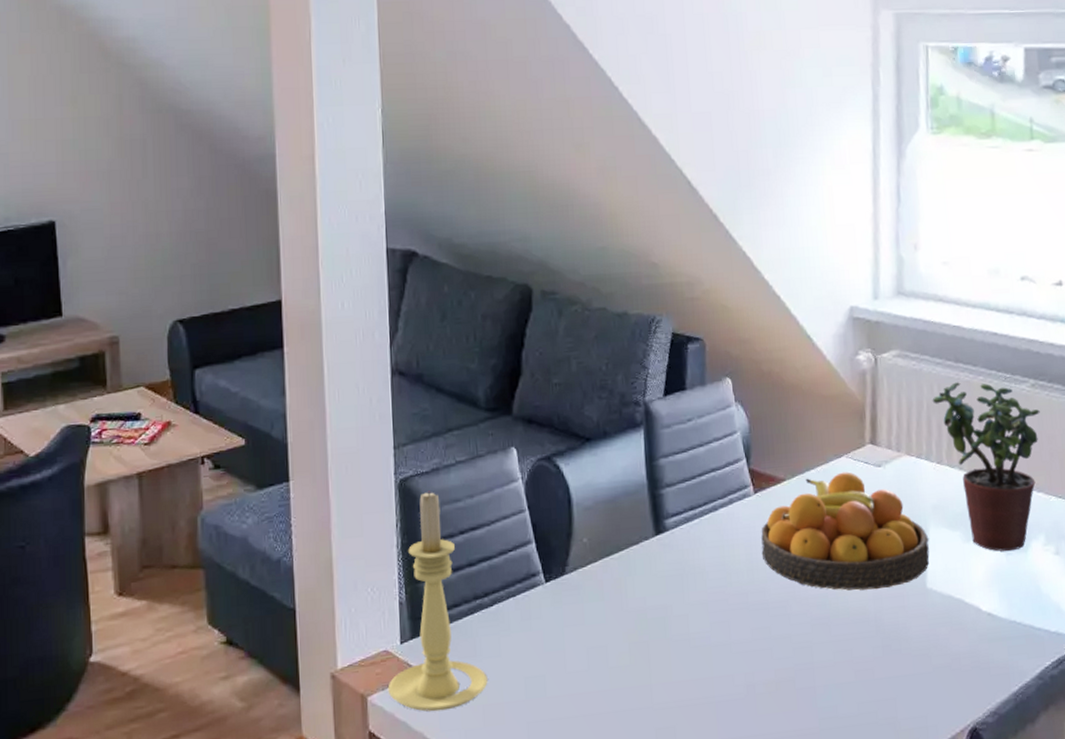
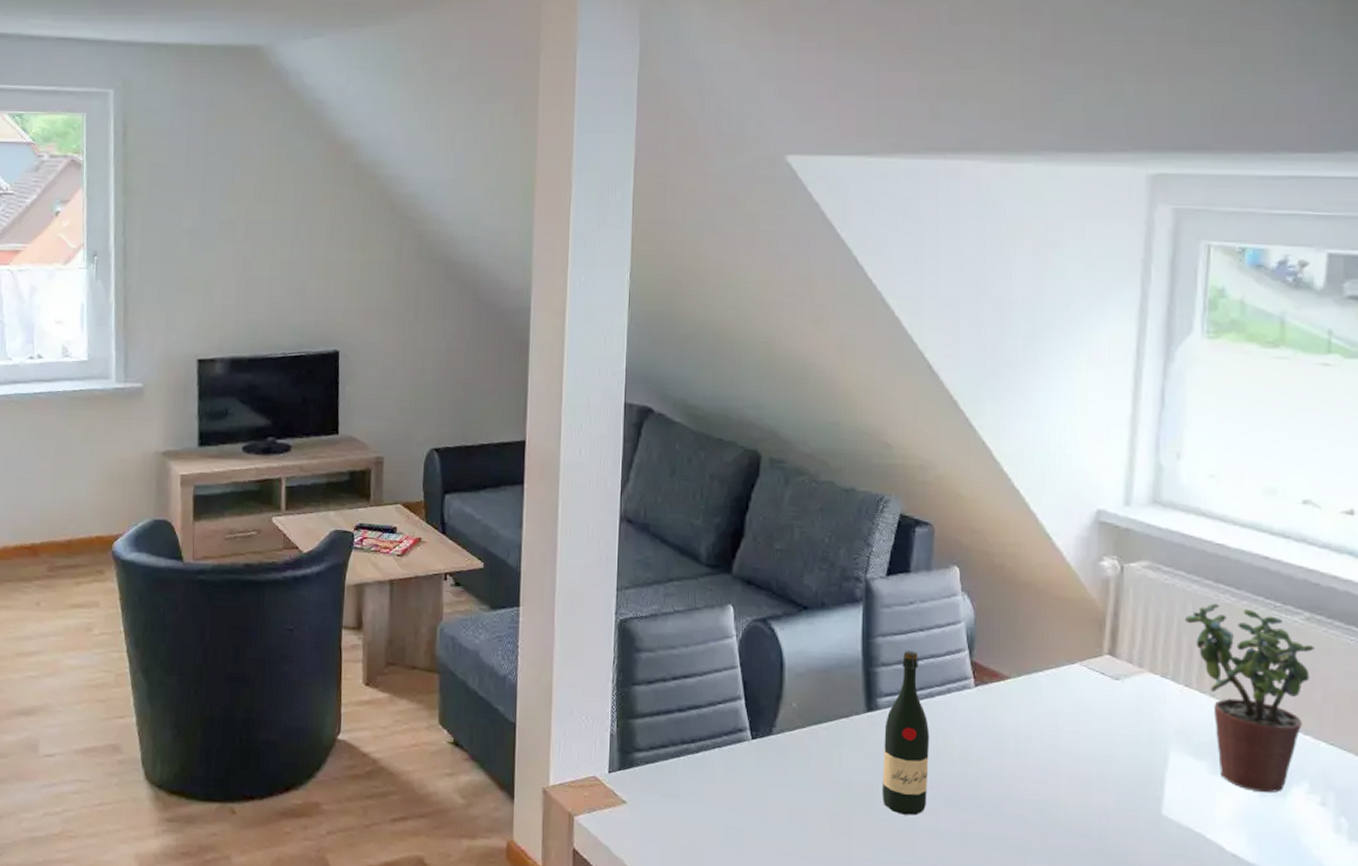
candle holder: present [387,491,488,712] -> none [593,634,688,843]
wine bottle: none [673,467,719,632] -> present [883,651,930,816]
fruit bowl: present [761,472,930,591] -> none [979,679,1169,807]

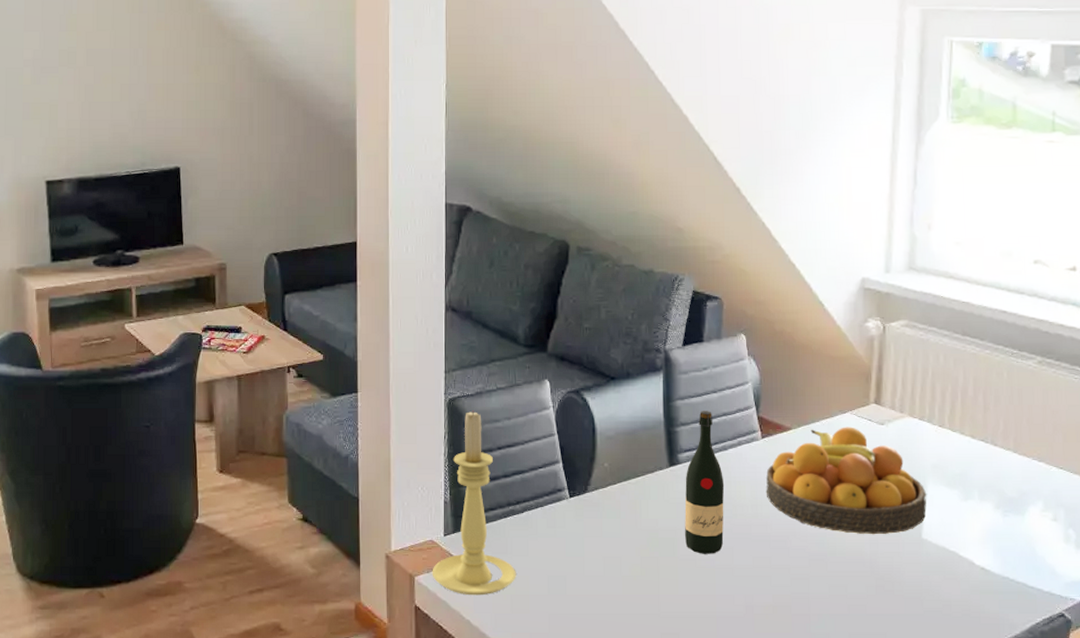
candle holder: none [593,634,688,843] -> present [432,410,516,596]
fruit bowl: none [979,679,1169,807] -> present [766,427,927,535]
potted plant: present [1184,603,1315,793] -> none [937,354,1046,514]

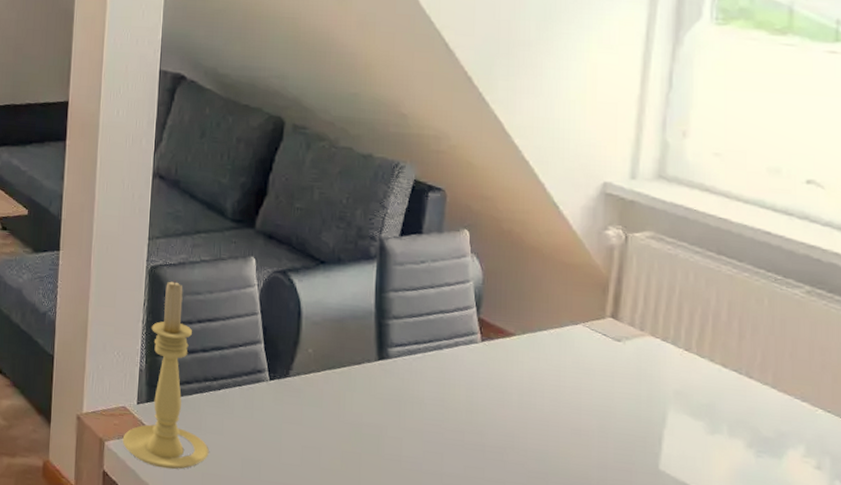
wine bottle: present [684,411,725,554] -> none [391,305,438,458]
fruit bowl: present [766,427,927,535] -> none [484,337,667,460]

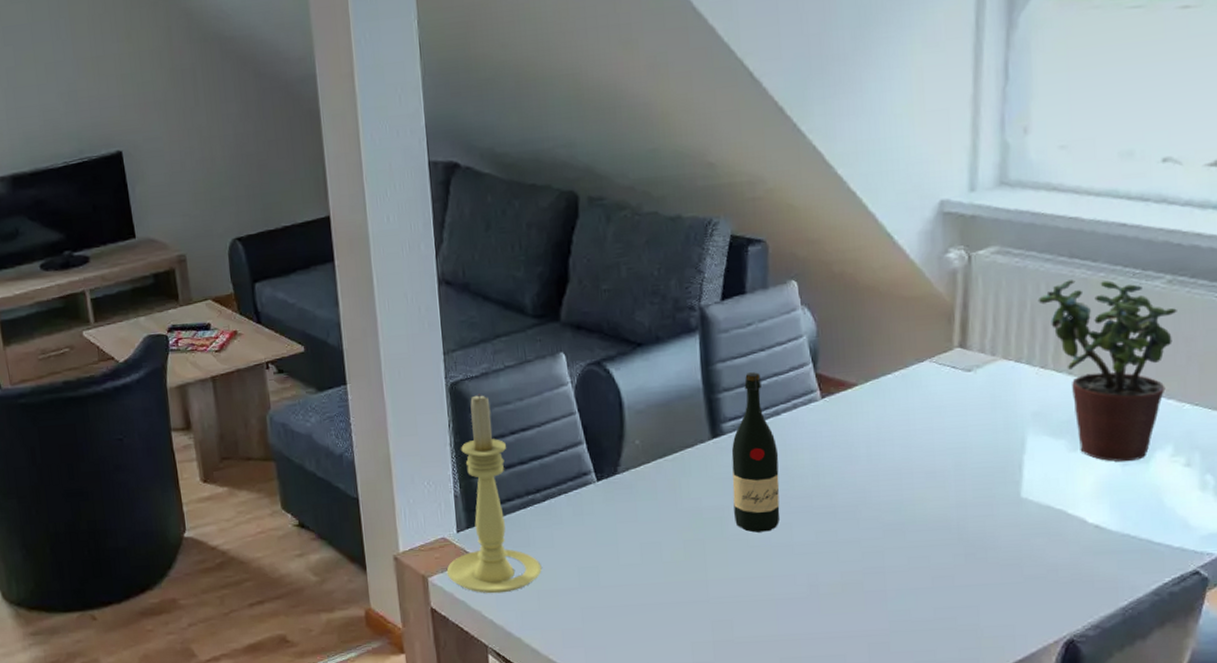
wine bottle: none [391,305,438,458] -> present [731,372,780,533]
potted plant: none [686,274,814,455] -> present [1038,280,1177,462]

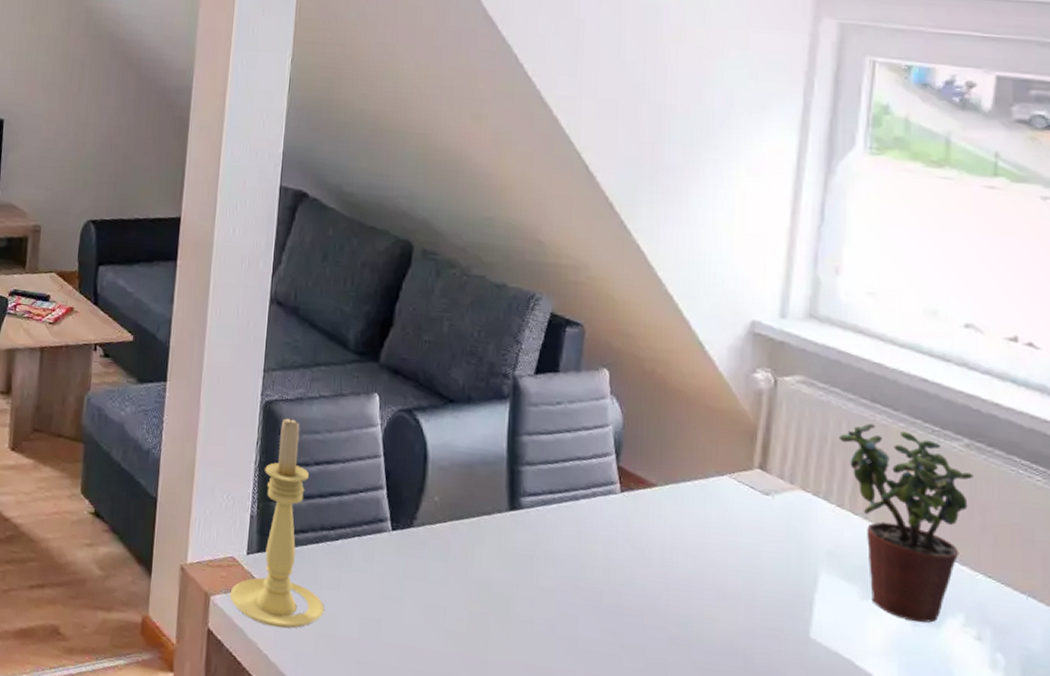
wine bottle: present [731,372,780,533] -> none [522,451,573,620]

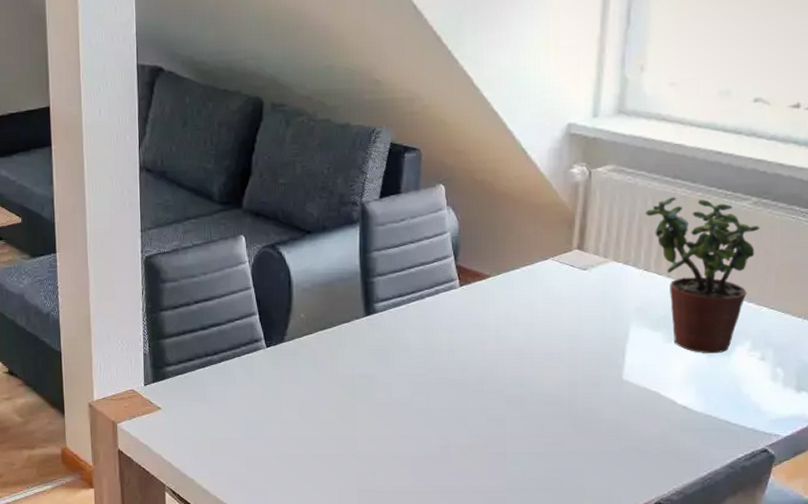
candle holder: present [229,417,324,629] -> none [133,267,215,440]

